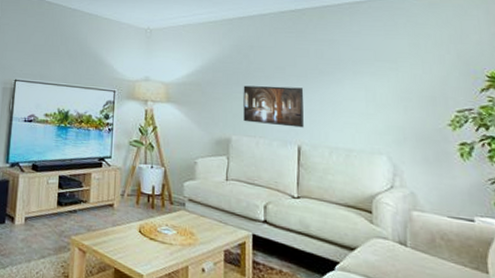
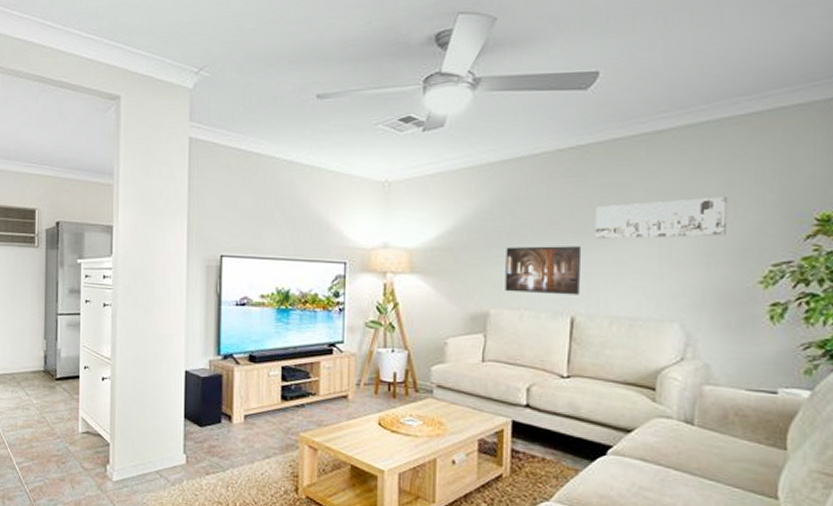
wall art: none [312,54,417,86] -> present [594,196,728,239]

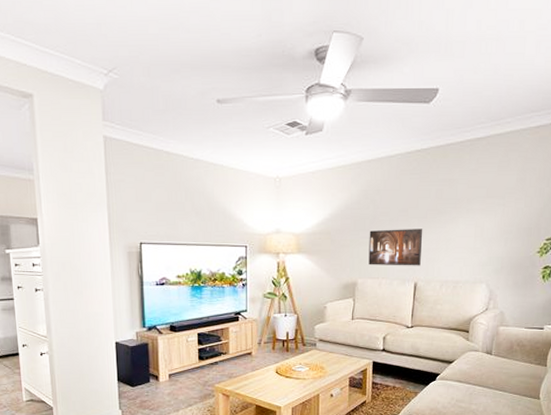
wall art: present [594,196,728,239] -> none [432,189,522,222]

